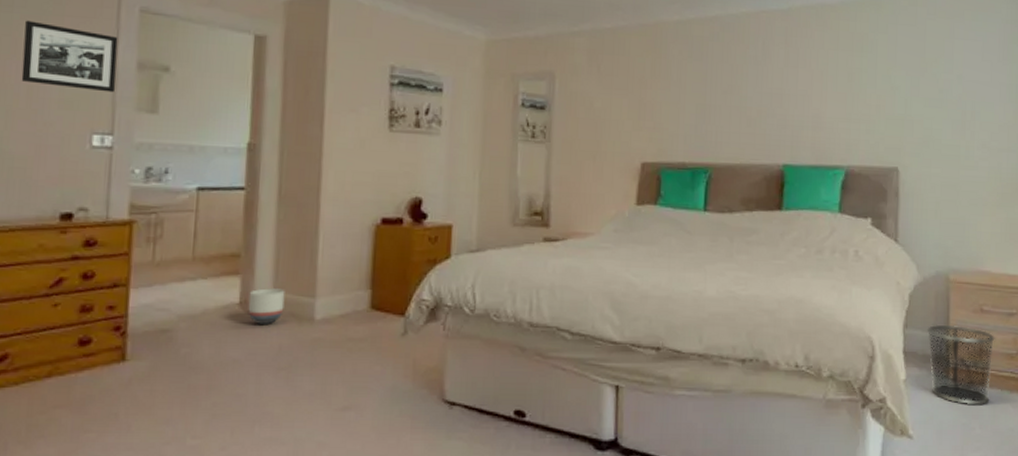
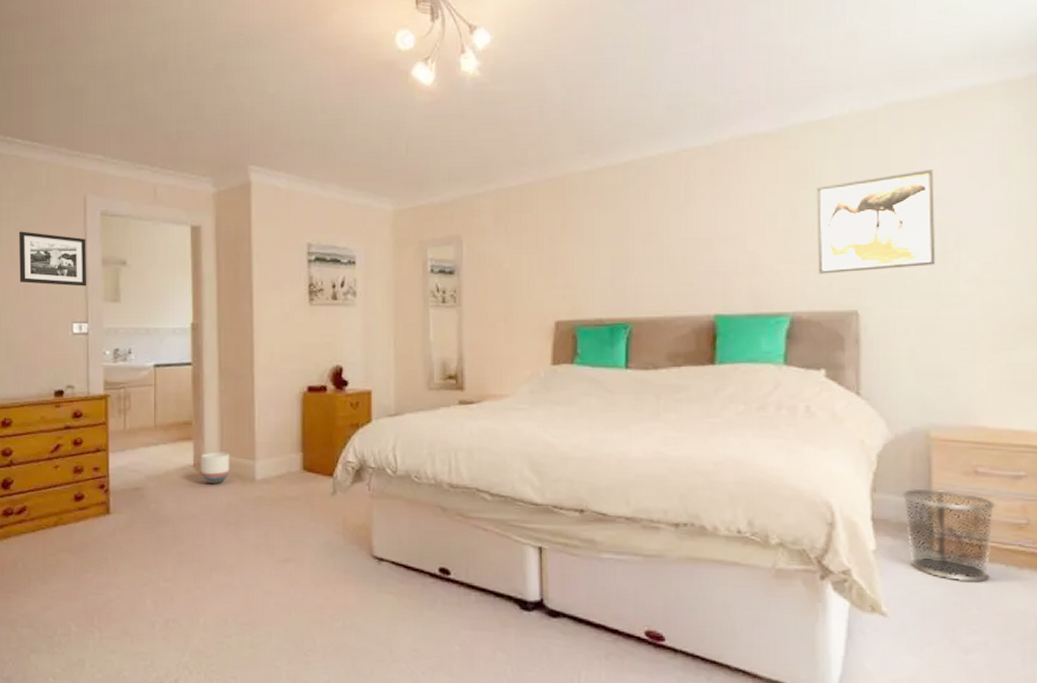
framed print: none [868,50,958,134] -> present [816,170,935,274]

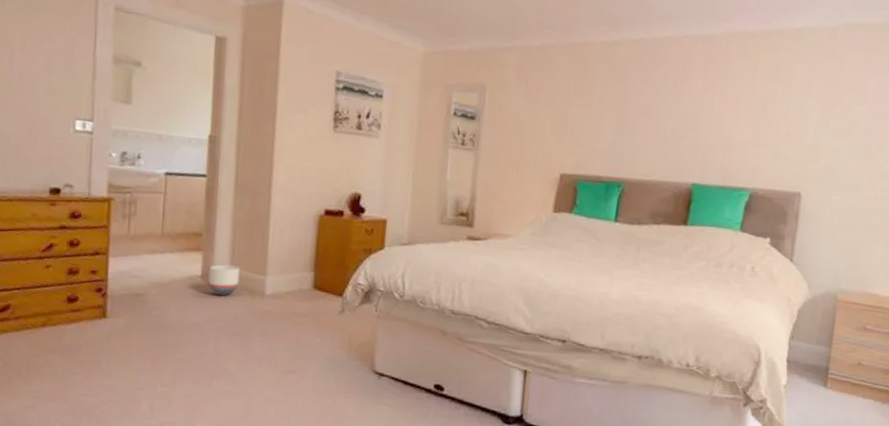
picture frame: present [19,231,87,287] -> none [14,13,96,83]
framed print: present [816,170,935,274] -> none [776,83,871,163]
waste bin: present [901,488,996,582] -> none [809,339,874,412]

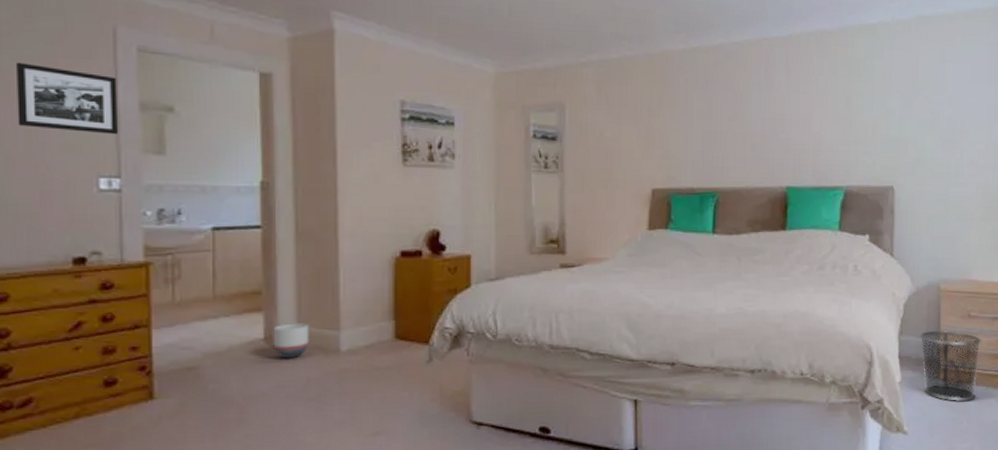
picture frame: none [14,13,96,83] -> present [16,62,119,135]
waste bin: none [809,339,874,412] -> present [920,330,981,401]

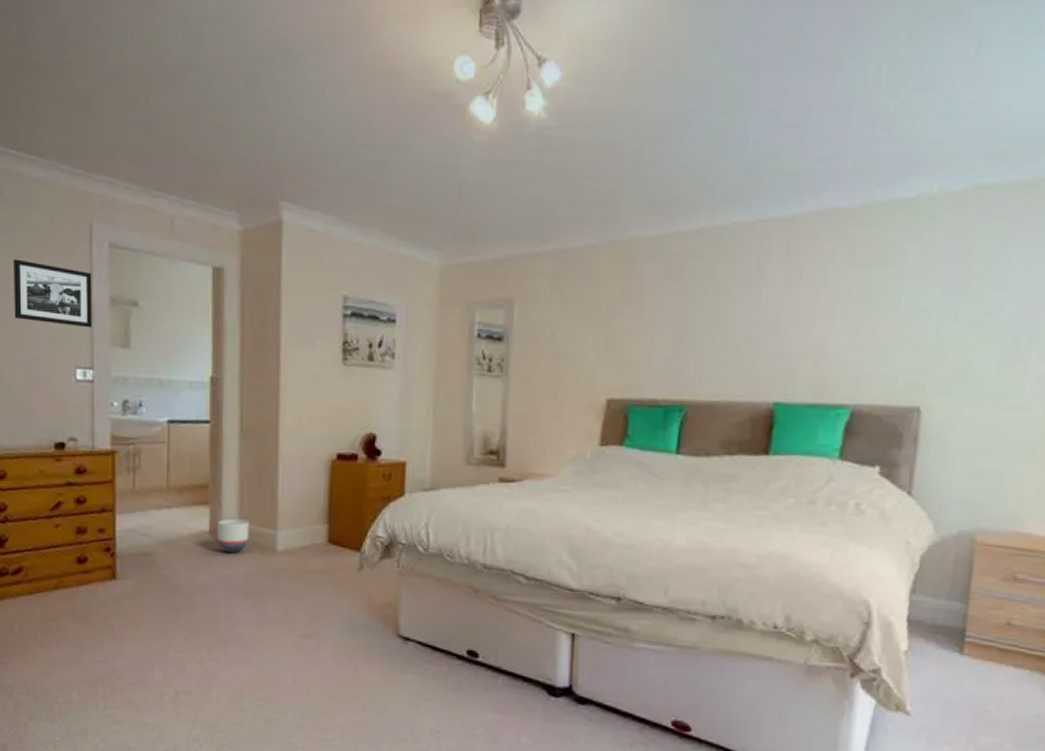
waste bin: present [920,330,981,401] -> none [939,592,1029,686]

